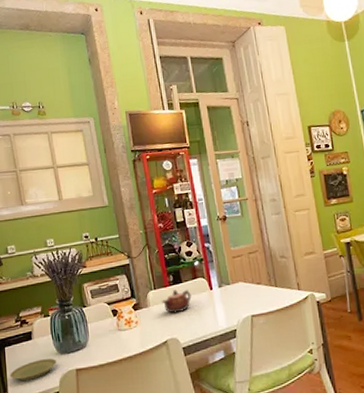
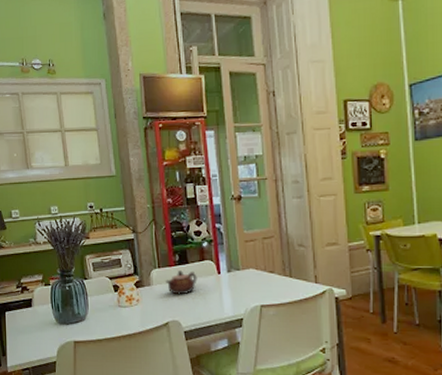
plate: present [9,358,57,381] -> none [8,327,56,347]

